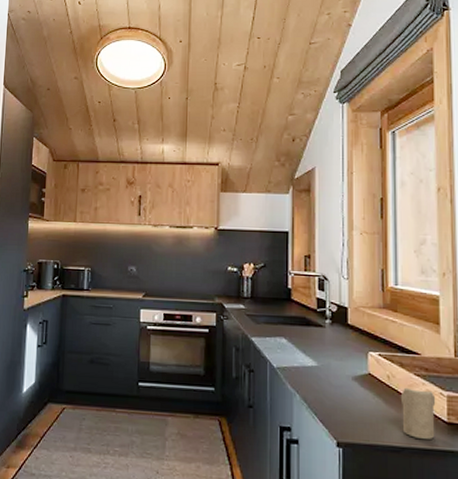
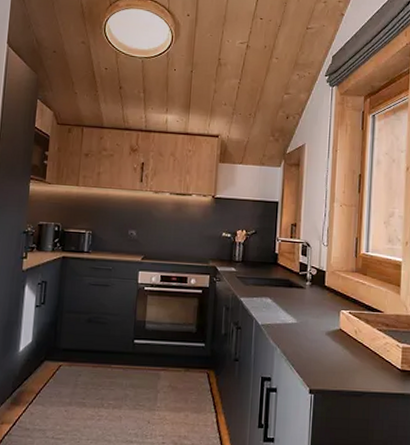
candle: present [400,387,436,440] -> none [364,341,393,385]

